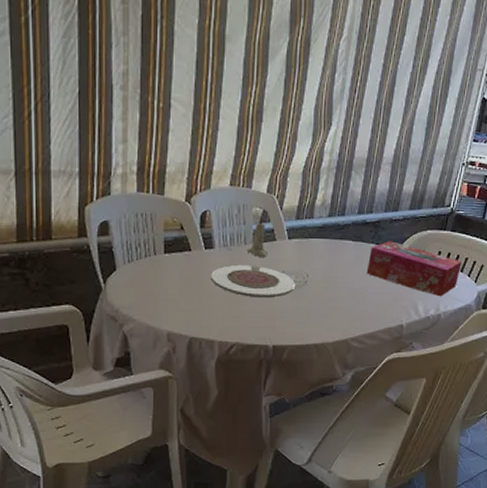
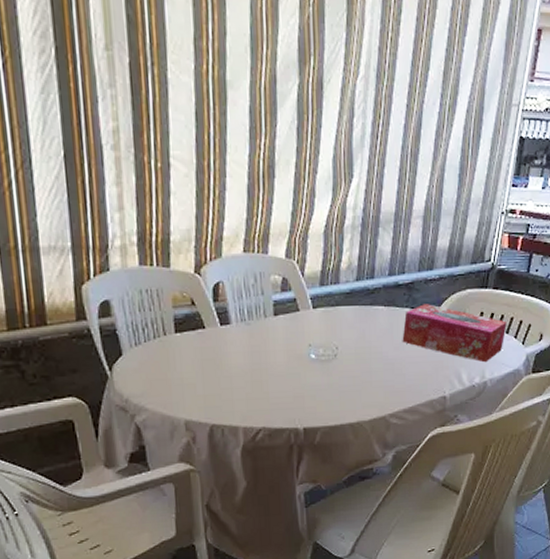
plate: present [211,265,296,298] -> none [229,341,325,376]
candle: present [247,215,268,257] -> none [267,284,291,330]

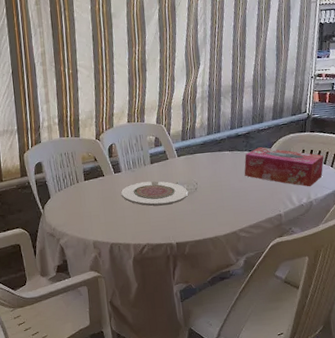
plate: none [229,341,325,376] -> present [121,181,189,206]

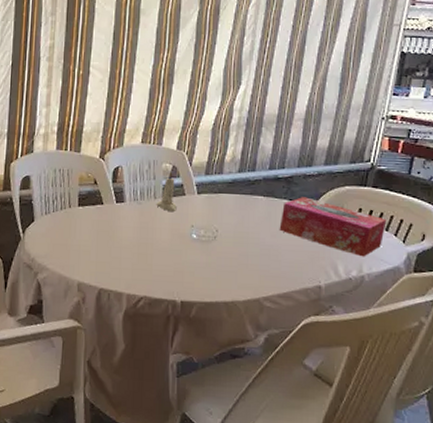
plate: present [121,181,189,206] -> none [121,219,205,252]
candle: none [146,142,163,174] -> present [156,171,177,211]

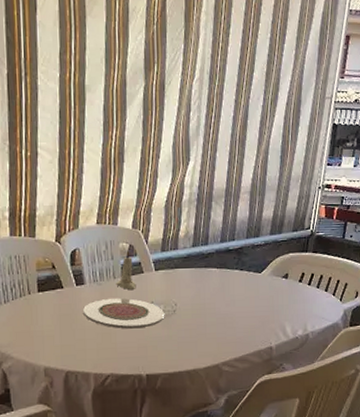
plate: none [121,219,205,252] -> present [83,298,165,329]
tissue box: present [279,197,387,257] -> none [232,266,326,317]

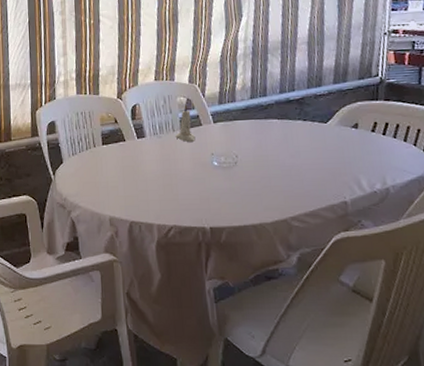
plate: present [83,298,165,329] -> none [145,150,226,181]

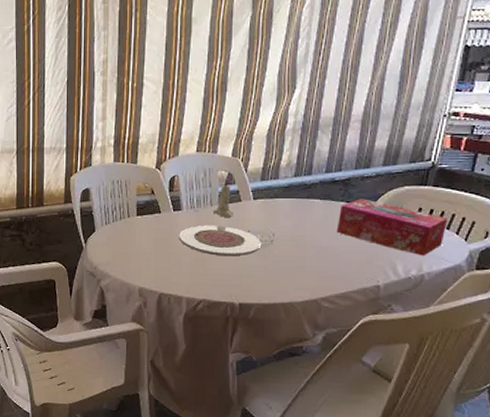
plate: none [145,150,226,181] -> present [179,226,262,257]
tissue box: none [297,116,404,170] -> present [336,199,448,256]

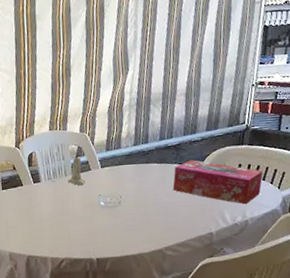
plate: present [179,226,262,257] -> none [40,193,112,219]

